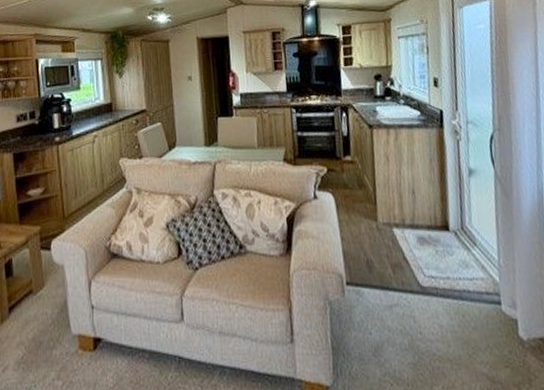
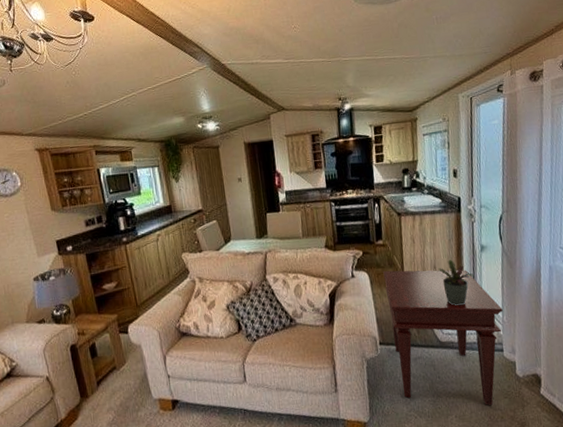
side table: none [351,192,499,376] -> present [383,269,503,405]
potted plant: none [418,184,463,242] -> present [438,260,475,306]

